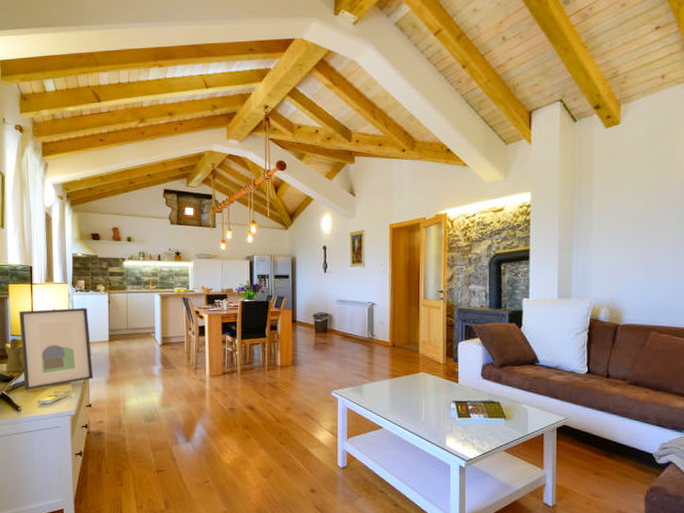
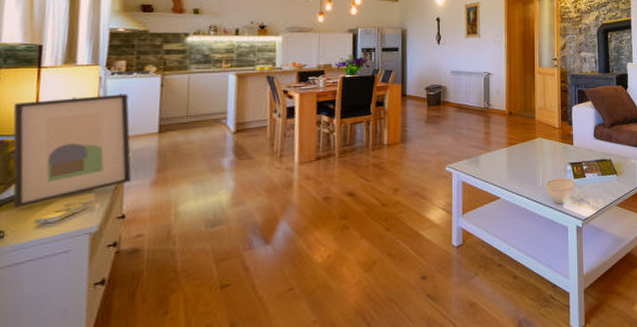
bowl: none [427,414,460,442] -> present [545,177,576,205]

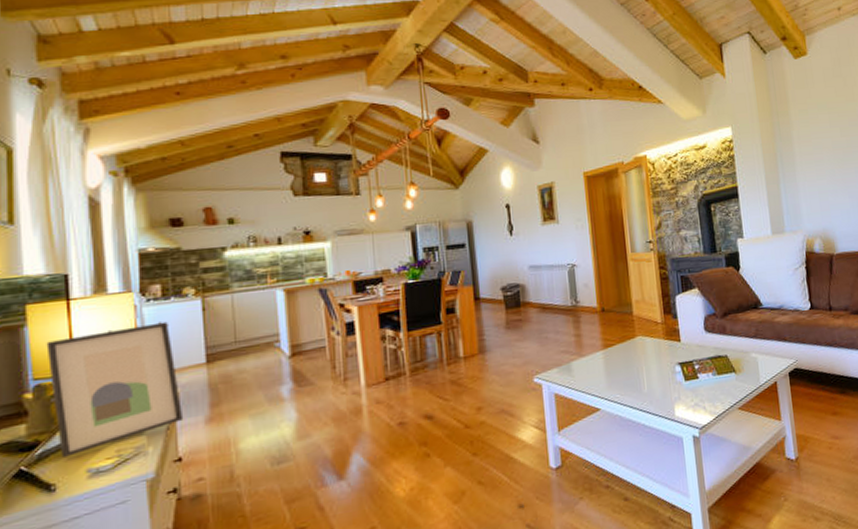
bowl: present [545,177,576,205] -> none [651,380,688,413]

